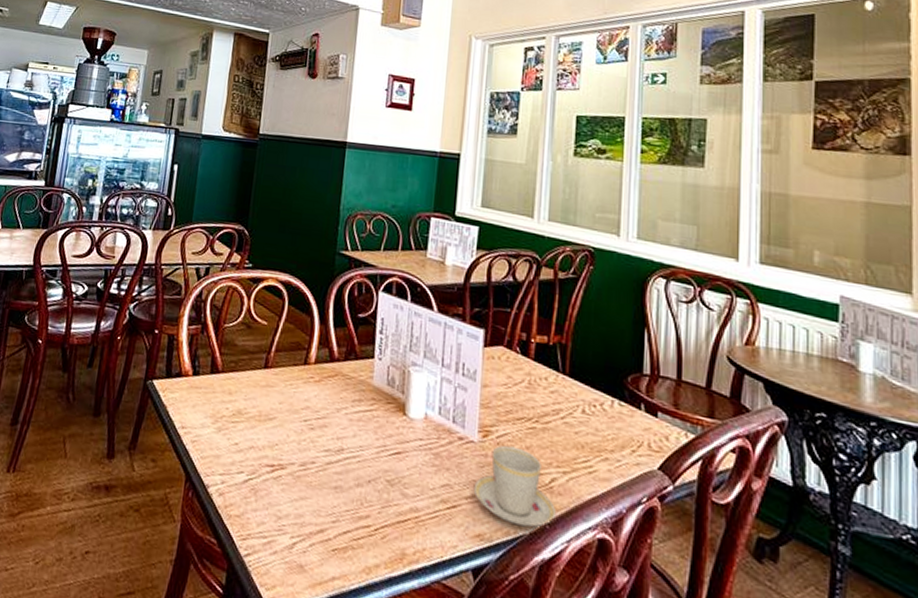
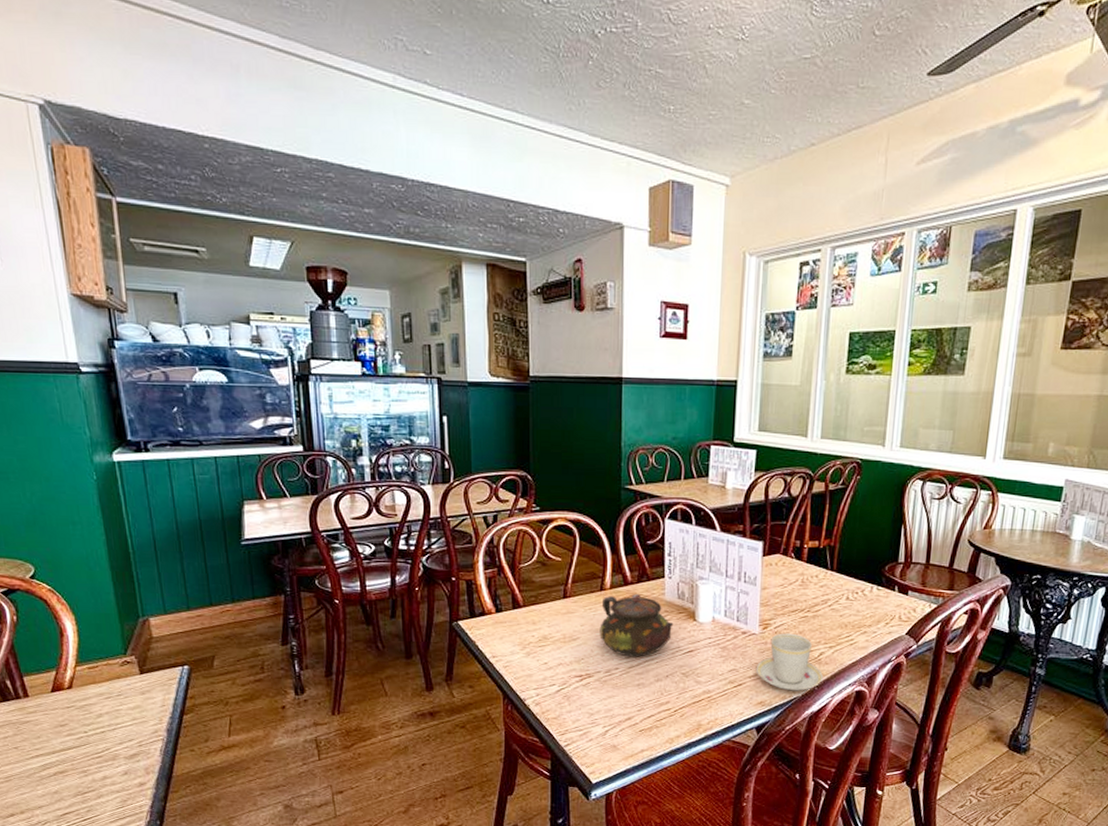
teapot: none [298,372,381,452] -> present [599,594,674,657]

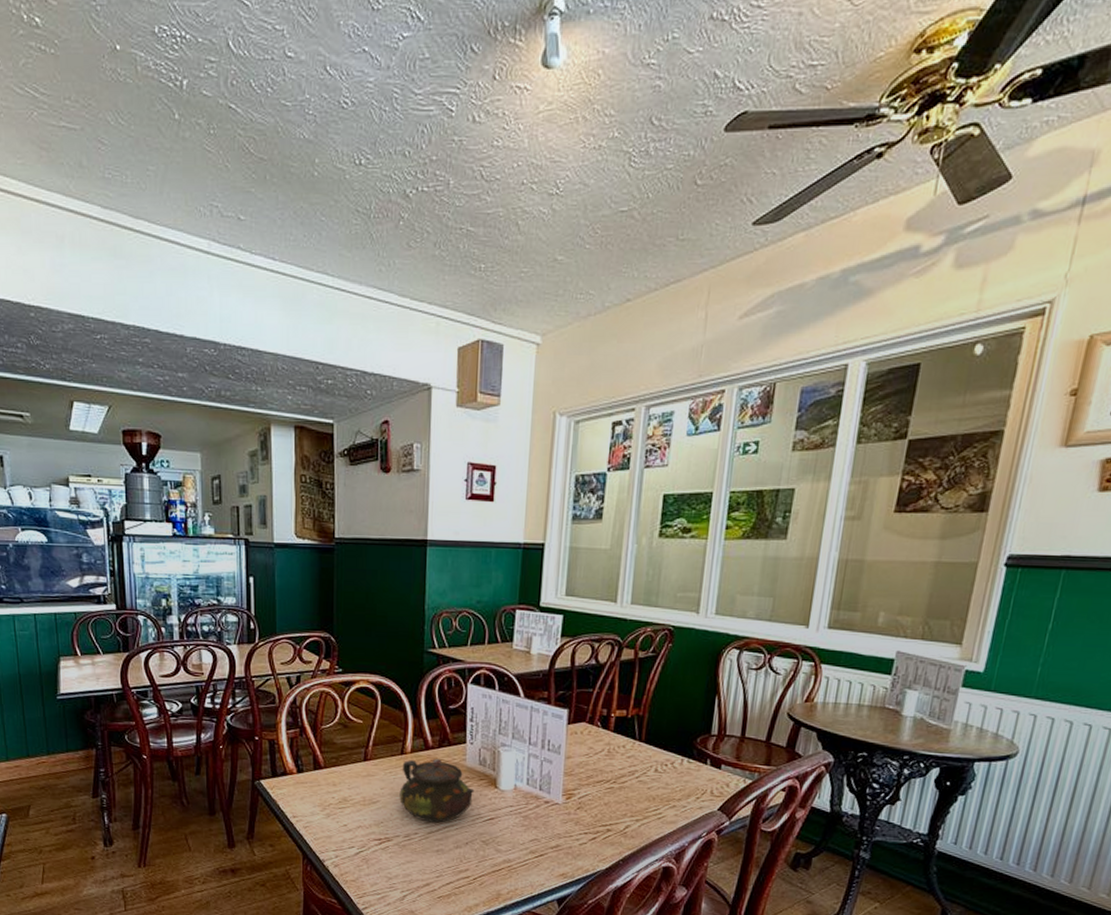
teacup: present [756,633,823,691] -> none [558,804,628,865]

